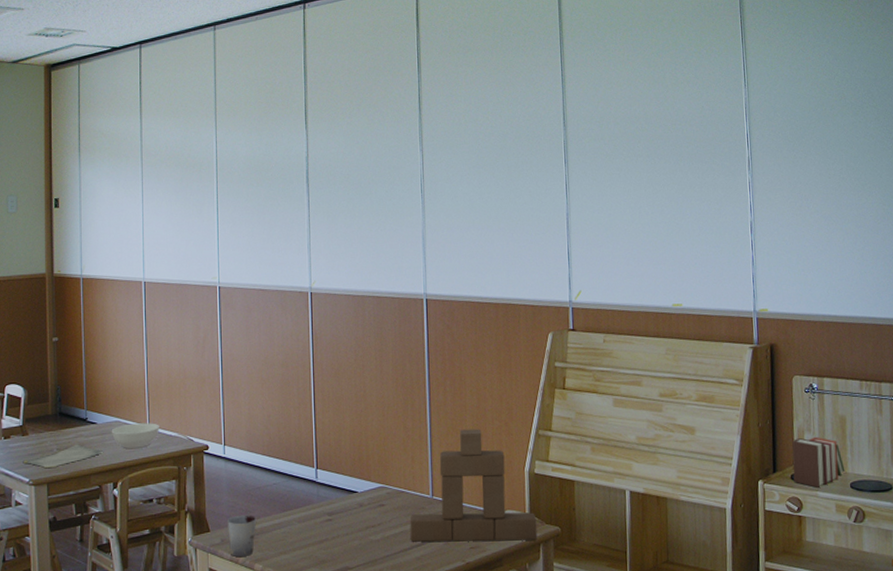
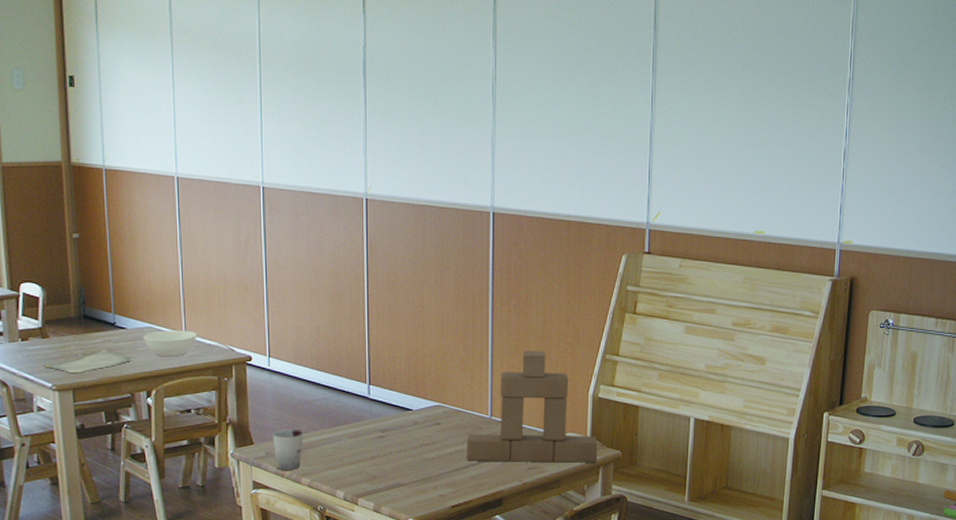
books: present [792,436,845,488] -> none [859,372,911,421]

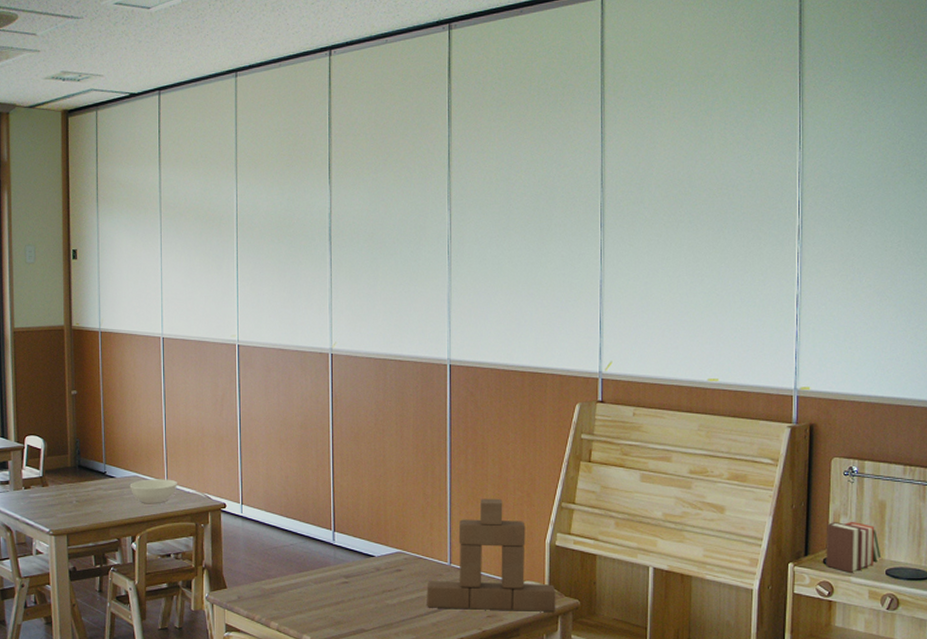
parchment: present [44,349,134,374] -> none [43,497,121,520]
cup: present [271,428,304,471] -> none [243,573,273,615]
books: none [859,372,911,421] -> present [826,521,881,573]

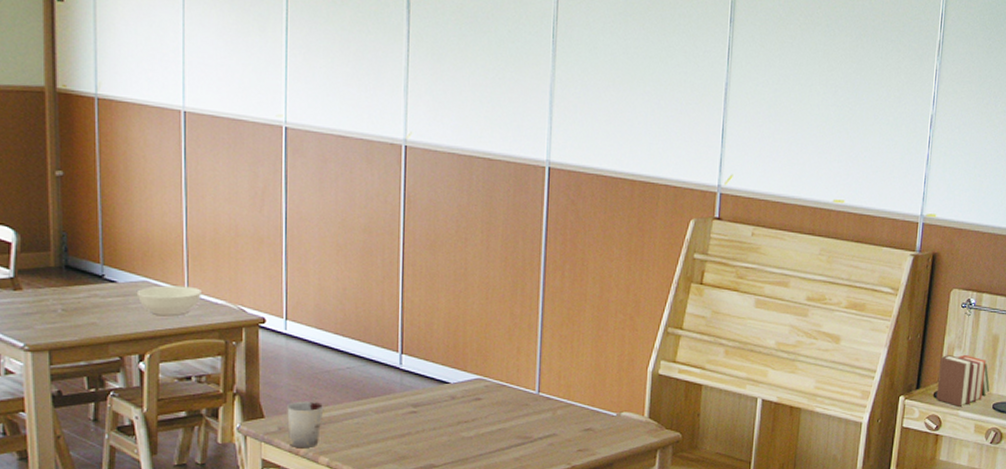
cup: none [243,573,273,615] -> present [286,401,324,449]
toy blocks: present [427,498,556,612] -> none [509,320,656,445]

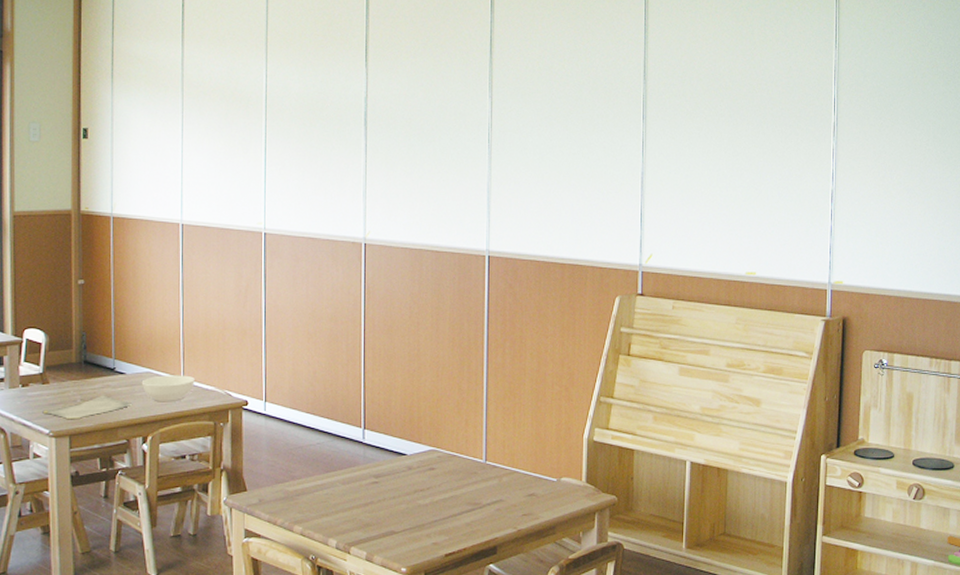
parchment: none [15,305,125,333] -> present [42,395,132,420]
cup: present [286,401,324,449] -> none [265,474,298,519]
books: present [936,354,990,407] -> none [856,413,909,464]

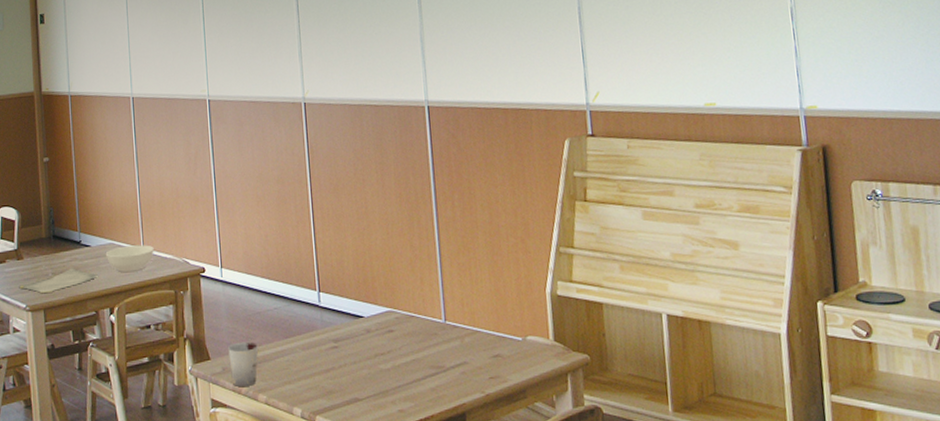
cup: none [265,474,298,519] -> present [227,341,259,388]

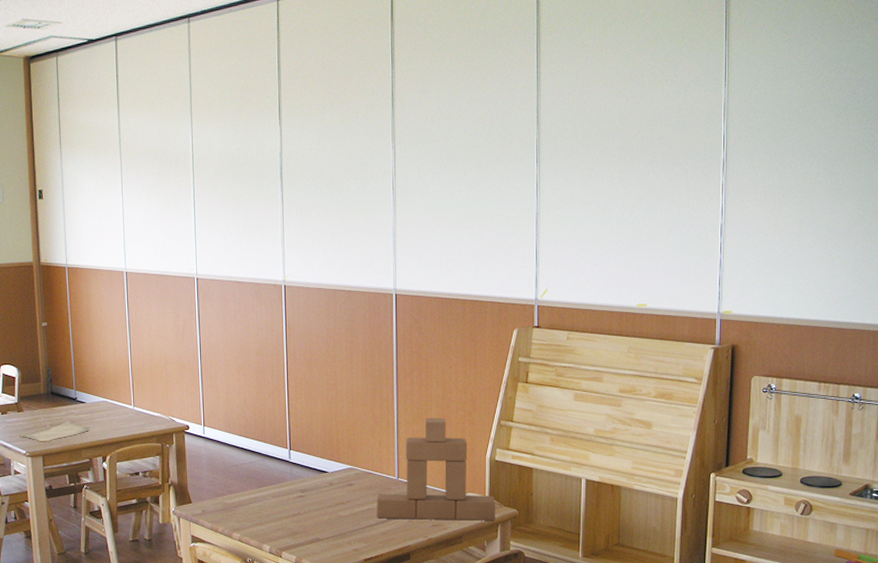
bowl: present [105,245,155,273] -> none [99,403,144,427]
cup: present [227,341,259,388] -> none [207,489,235,527]
toy blocks: none [422,246,564,371] -> present [376,417,496,521]

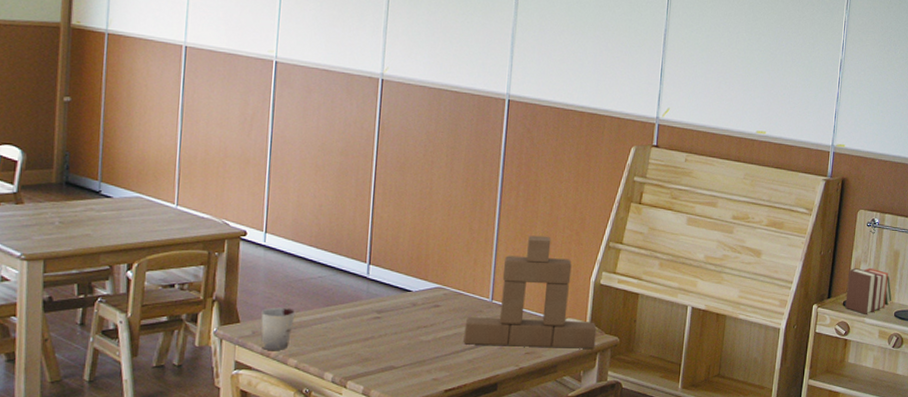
parchment: present [19,421,92,442] -> none [14,218,117,243]
cup: none [207,489,235,527] -> present [260,307,296,351]
books: none [745,434,797,482] -> present [845,267,892,314]

